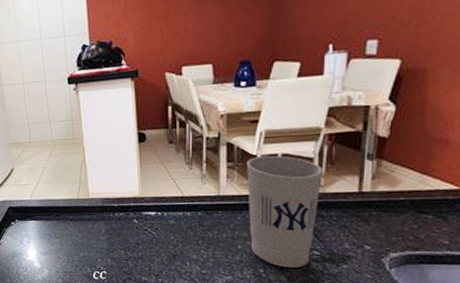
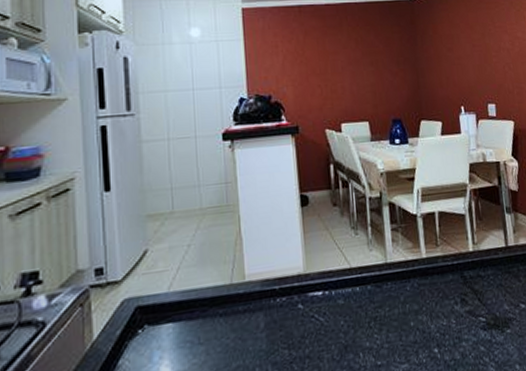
cup: present [247,155,323,268] -> none [409,213,478,343]

